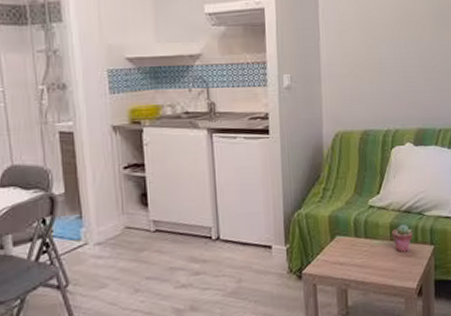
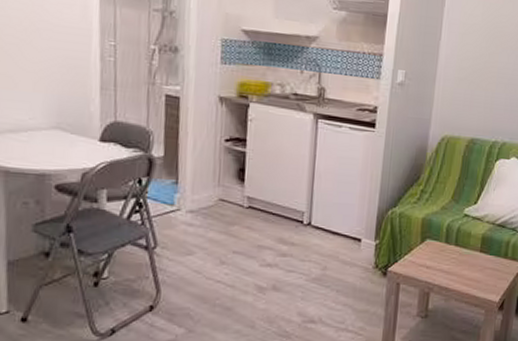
potted succulent: present [392,224,412,252] -> none [483,237,503,265]

